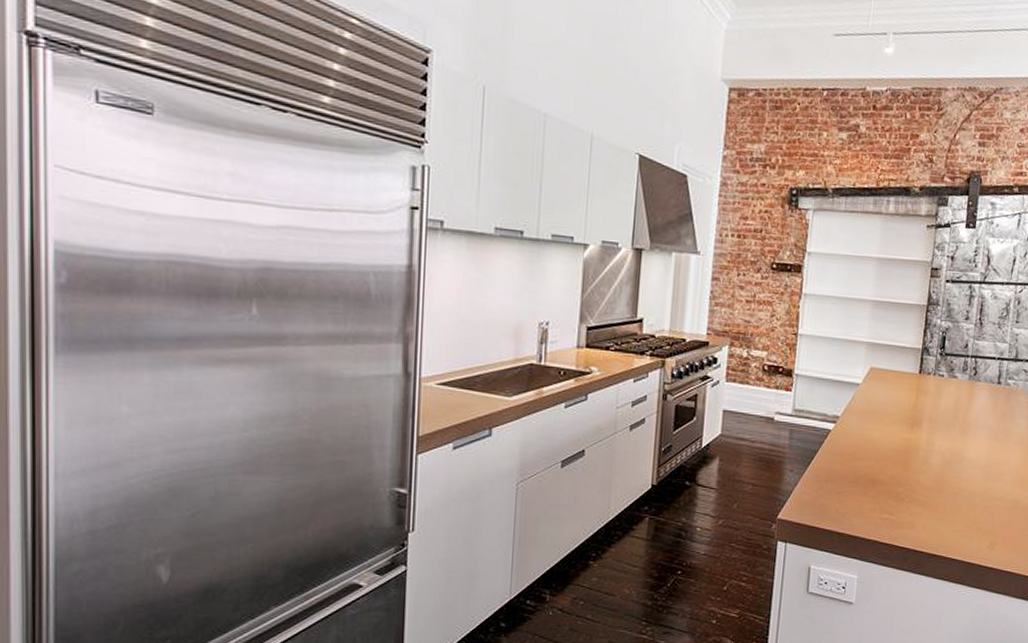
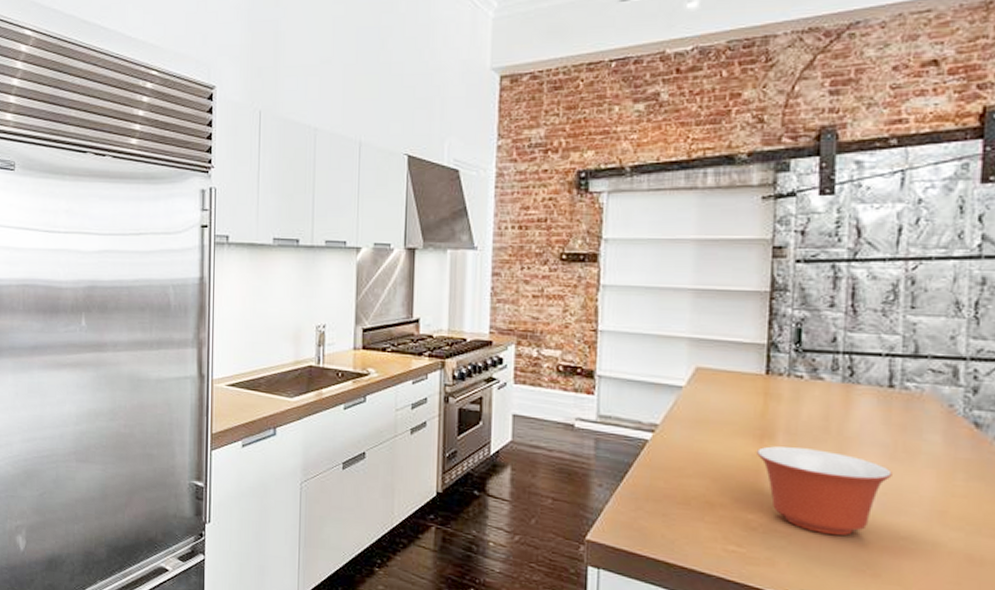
mixing bowl: none [907,432,995,501] -> present [755,446,892,536]

